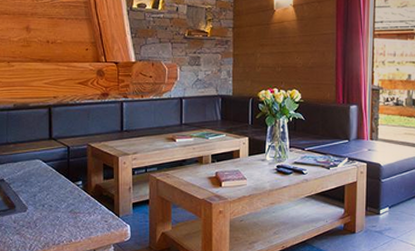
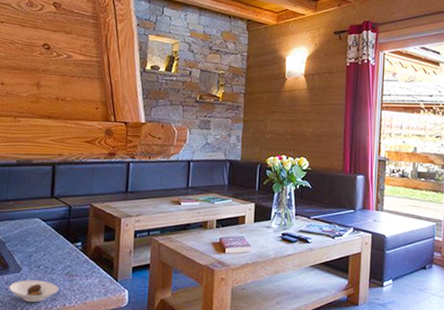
saucer: none [17,218,64,239] -> present [9,280,59,303]

